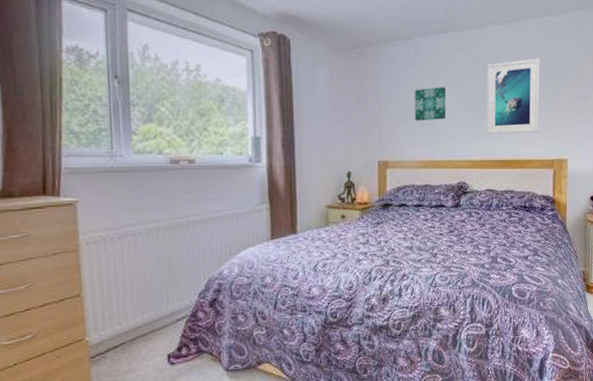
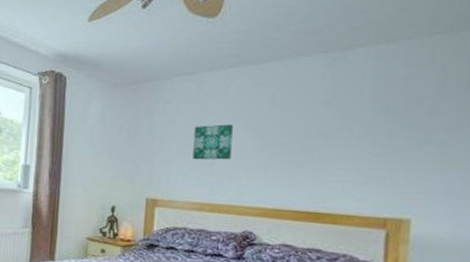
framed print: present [486,58,540,135] -> none [284,93,370,183]

